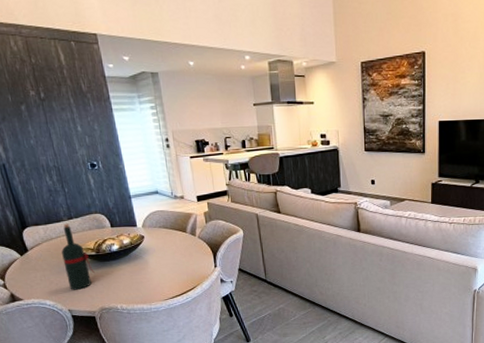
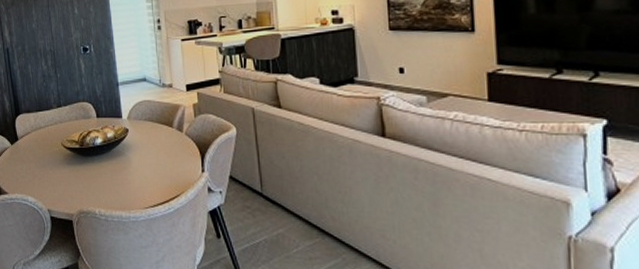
wine bottle: present [61,223,95,290] -> none [48,112,77,187]

